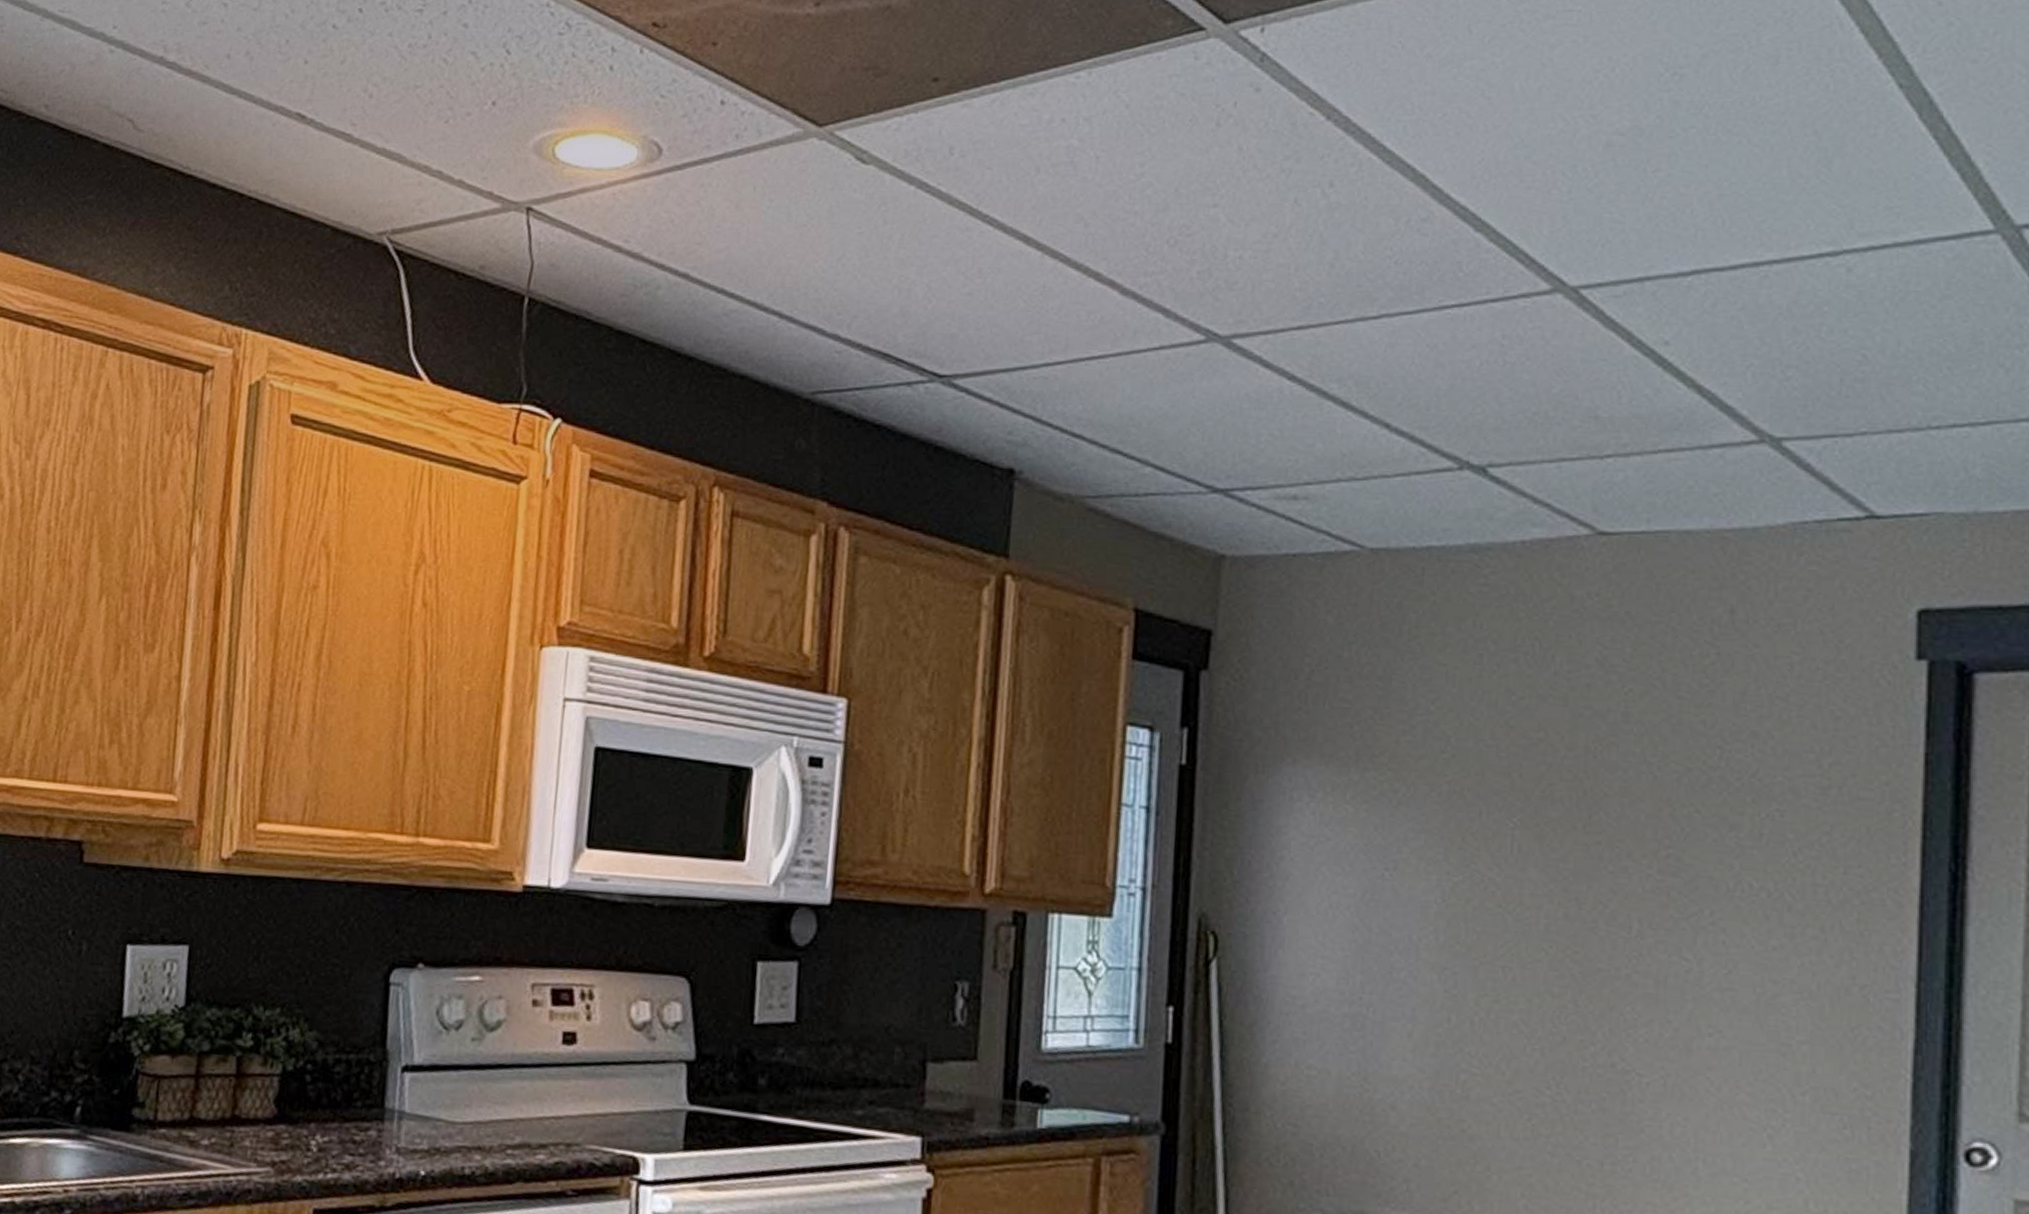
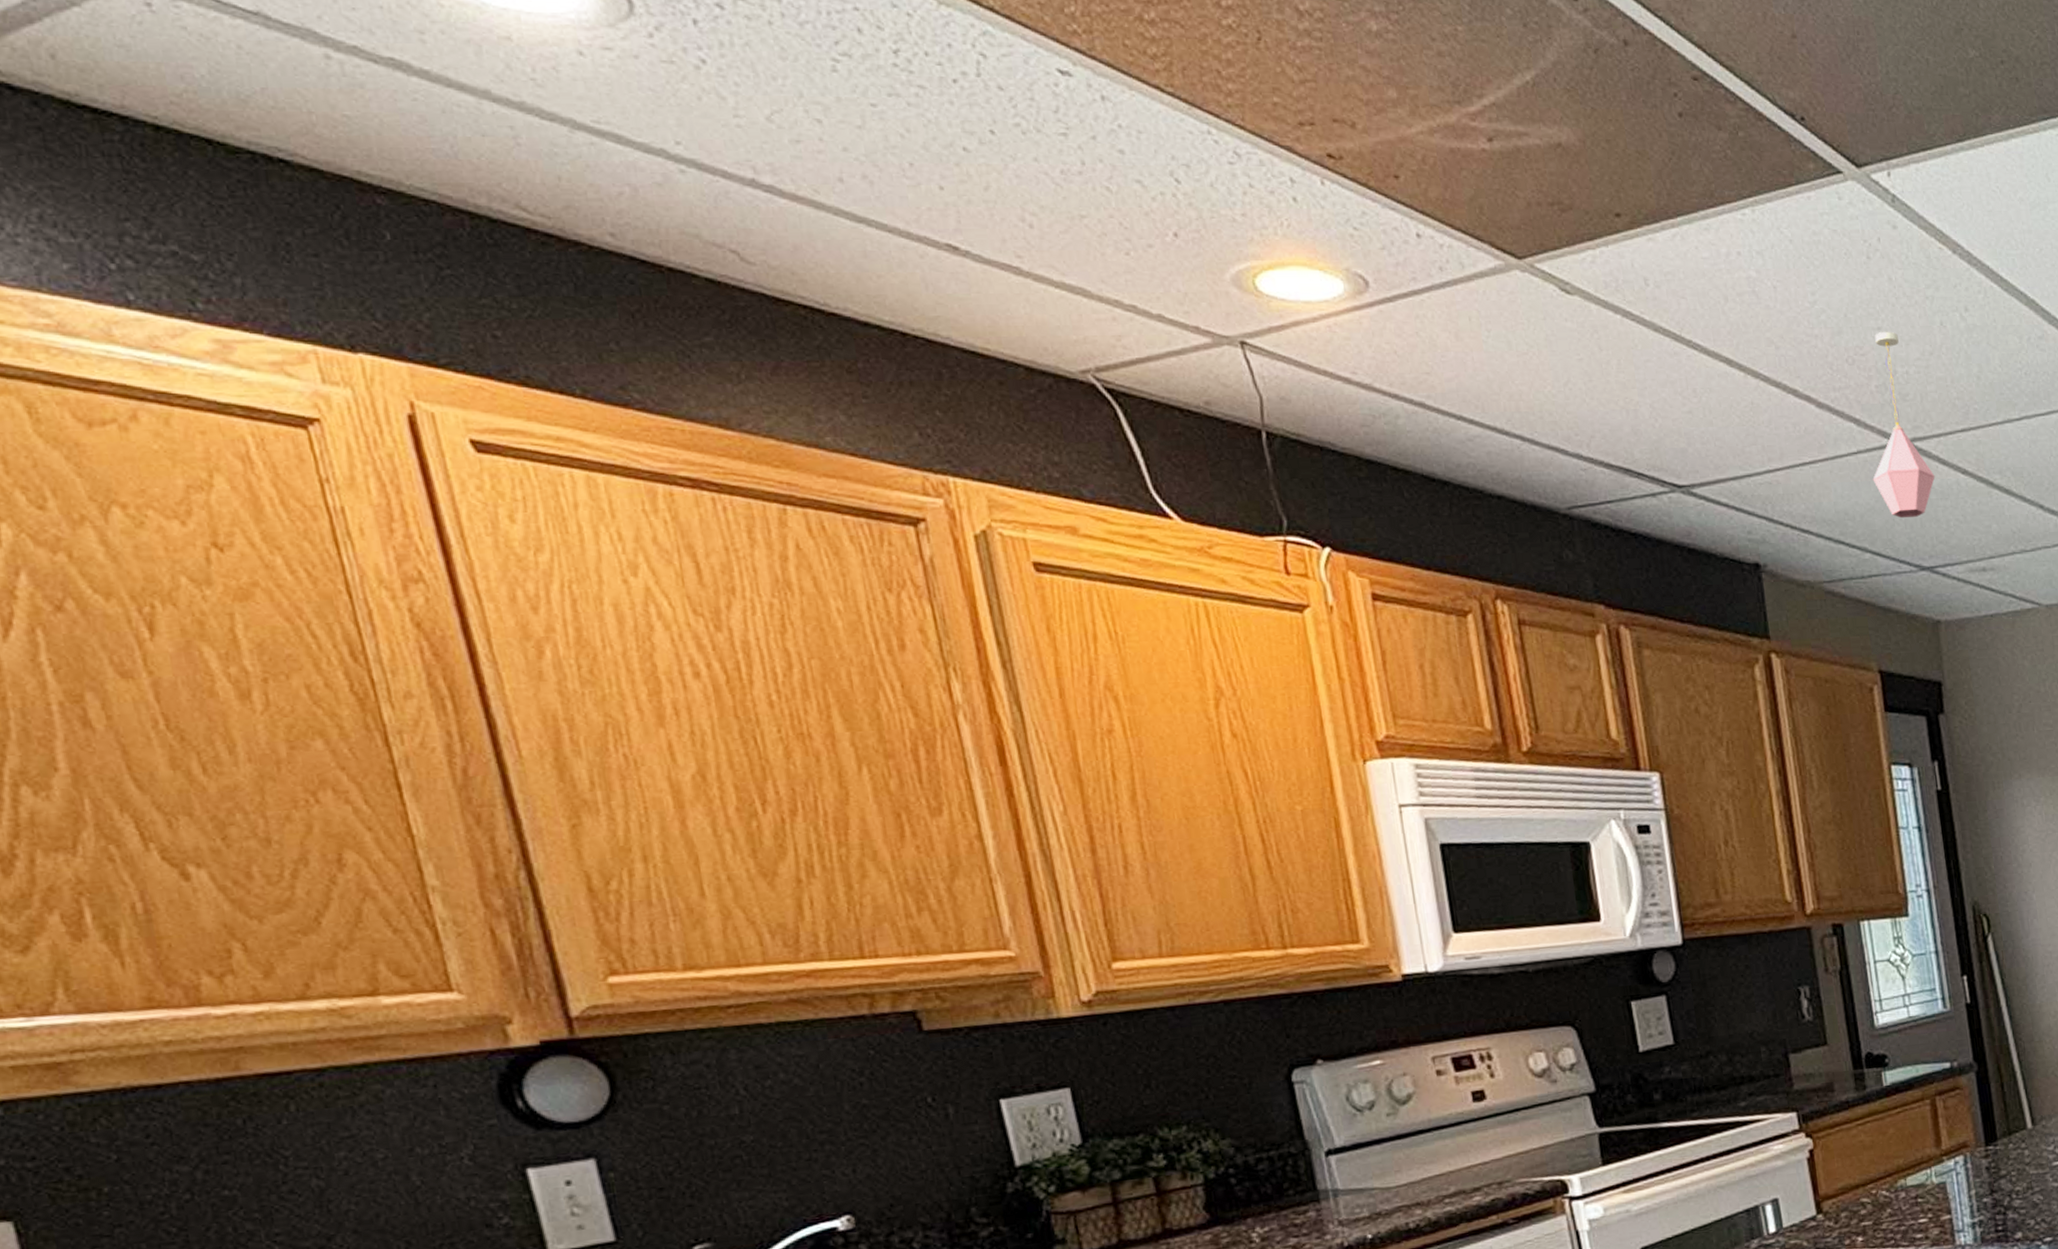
pendant light: none [1172,209,1253,429] -> present [1872,331,1935,519]

